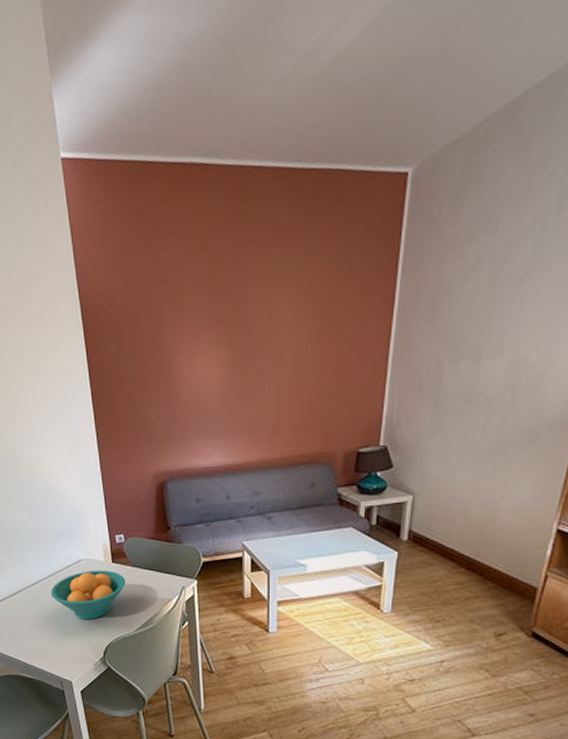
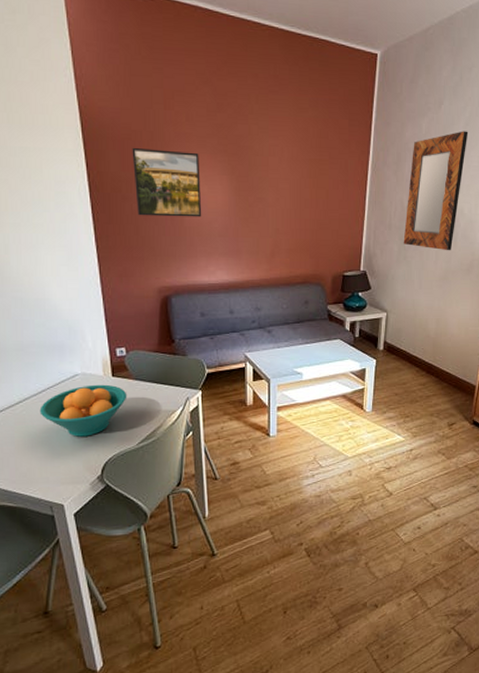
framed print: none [128,326,198,400] -> present [132,147,202,217]
home mirror: none [438,252,539,415] -> present [403,131,469,251]

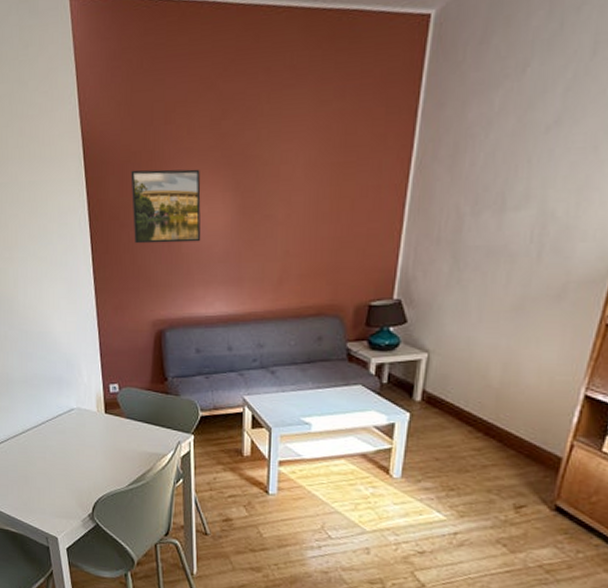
fruit bowl: present [39,384,127,437] -> none [39,420,119,473]
home mirror: present [403,131,469,251] -> none [457,99,570,271]

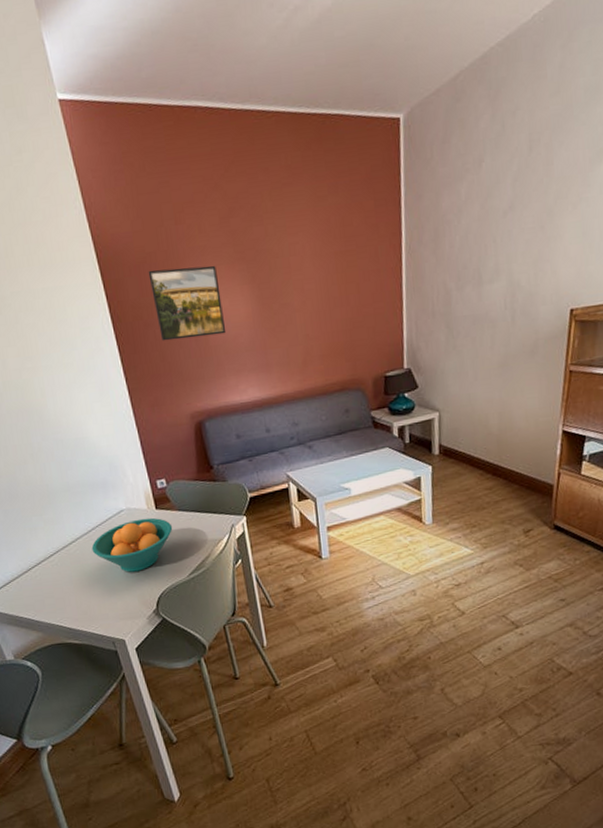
fruit bowl: none [39,420,119,473] -> present [91,517,173,572]

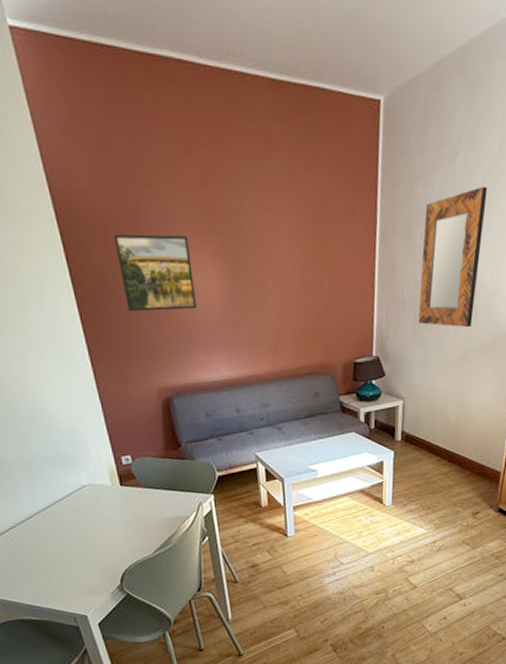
fruit bowl: present [91,517,173,572] -> none [50,494,138,549]
home mirror: none [450,188,519,333] -> present [418,186,488,328]

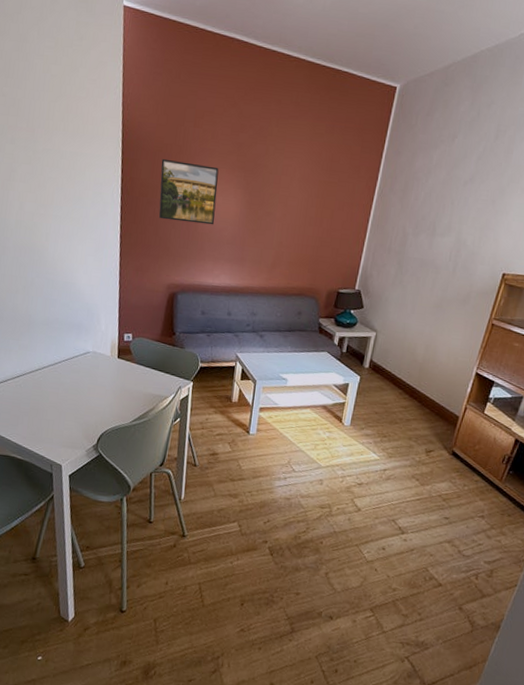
home mirror: present [418,186,488,328] -> none [401,164,480,280]

